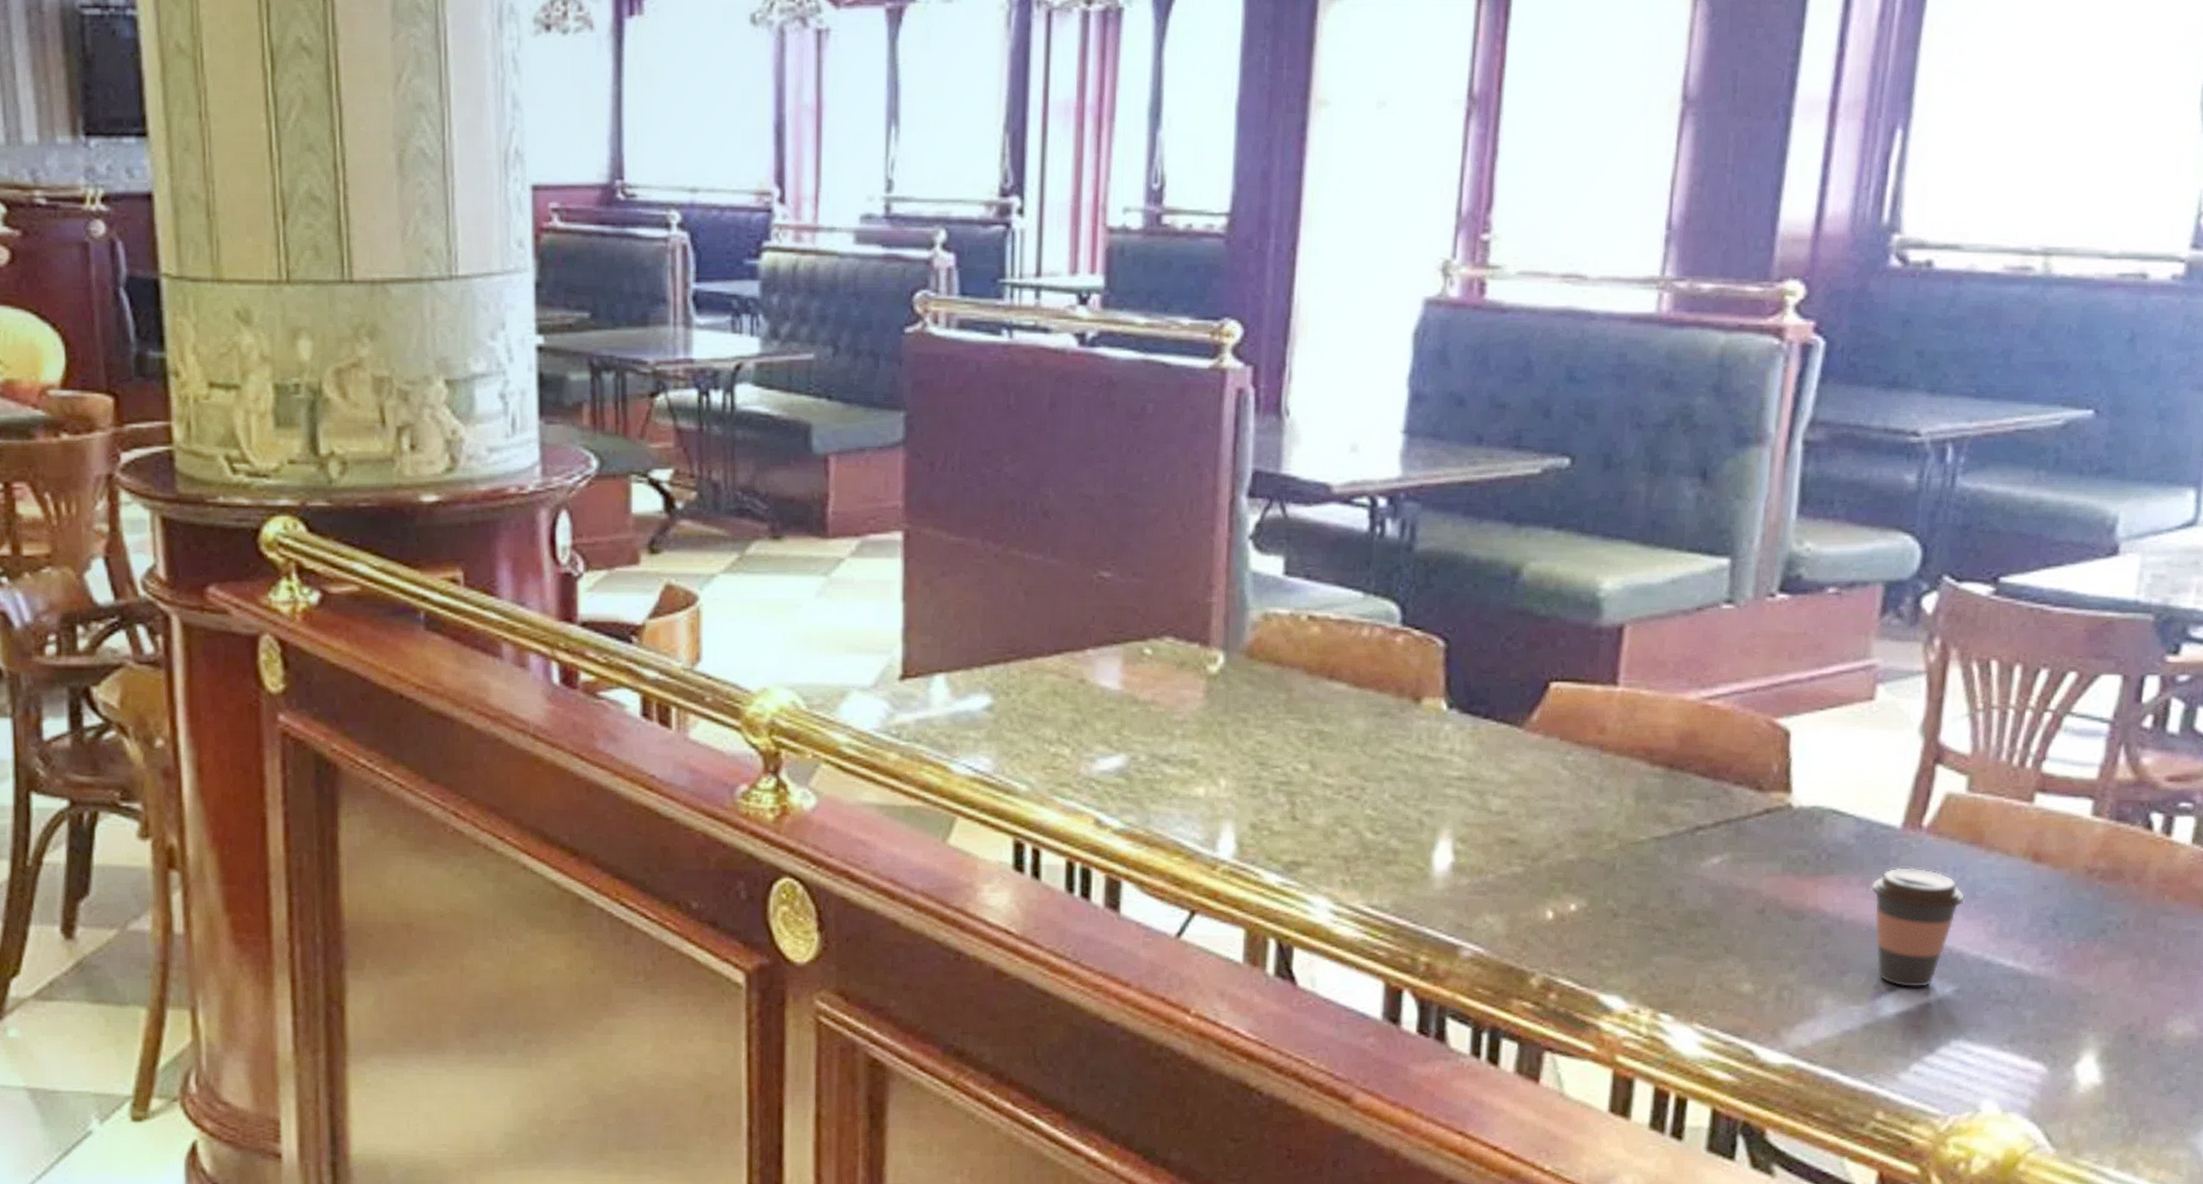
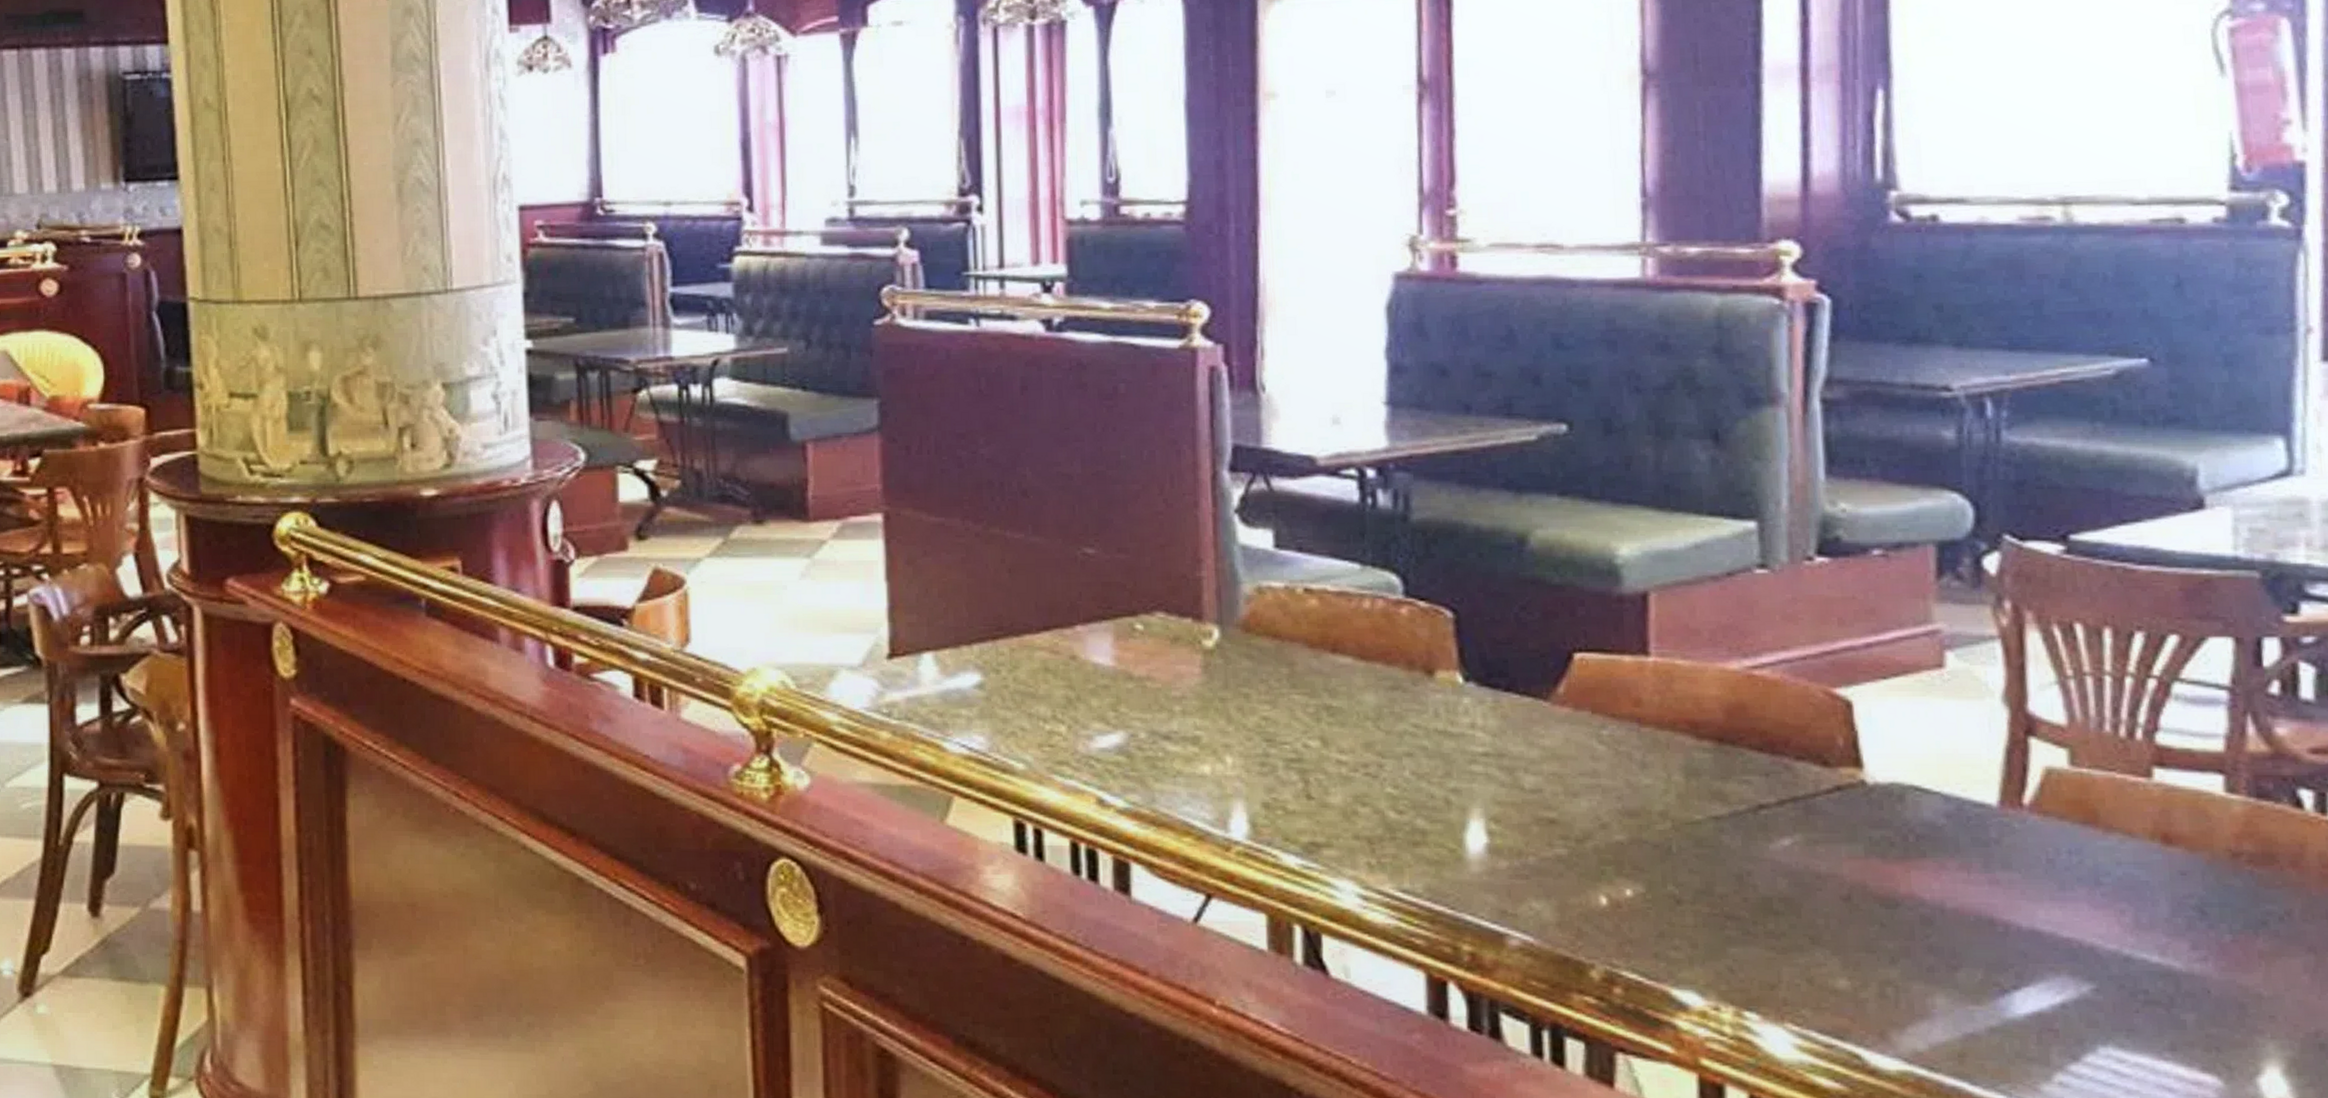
coffee cup: present [1870,868,1966,987] -> none [1971,850,2089,985]

